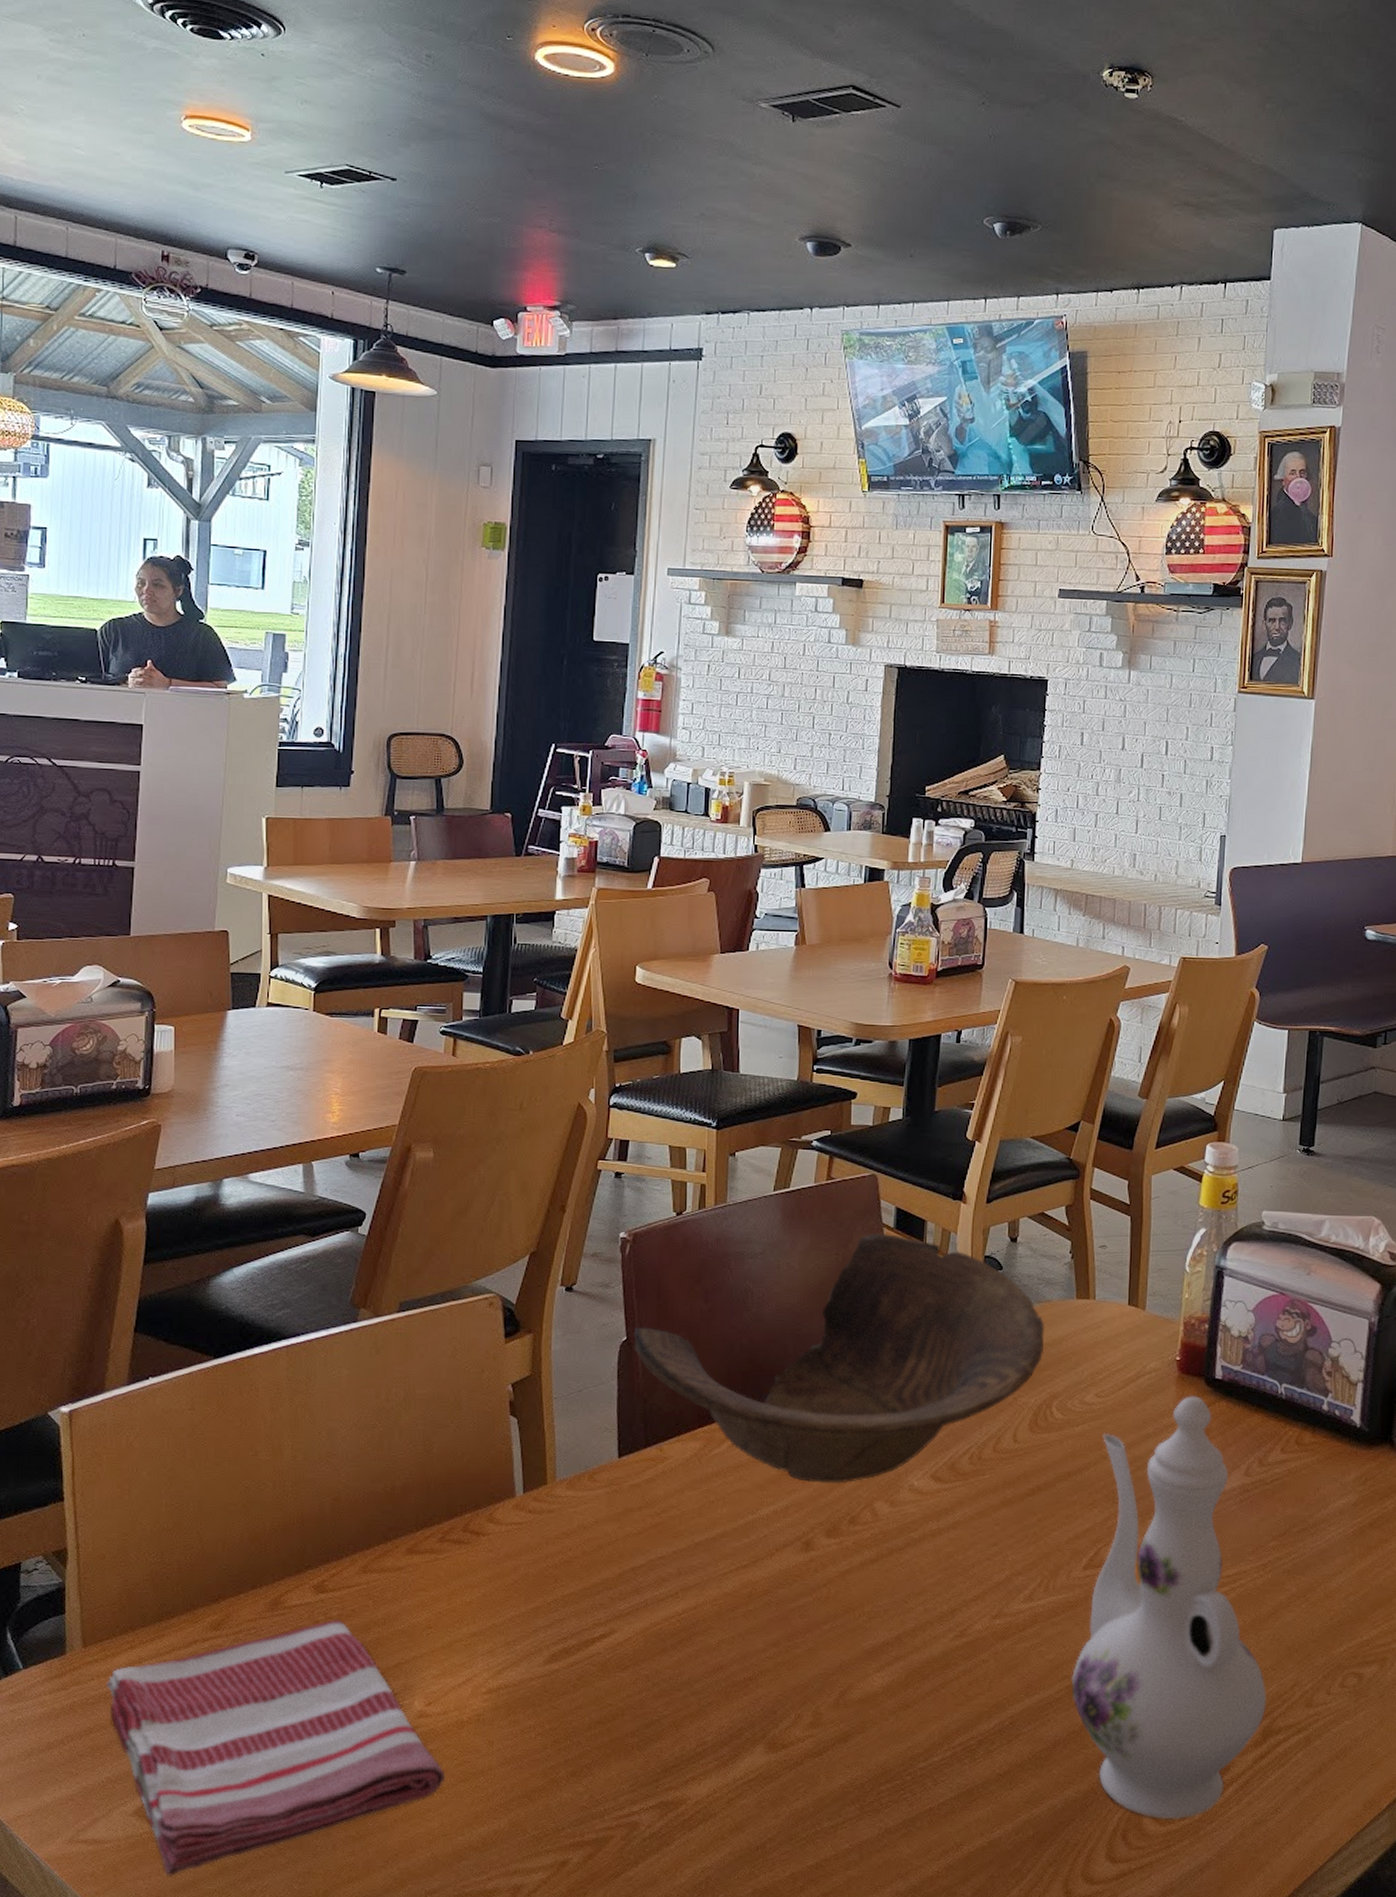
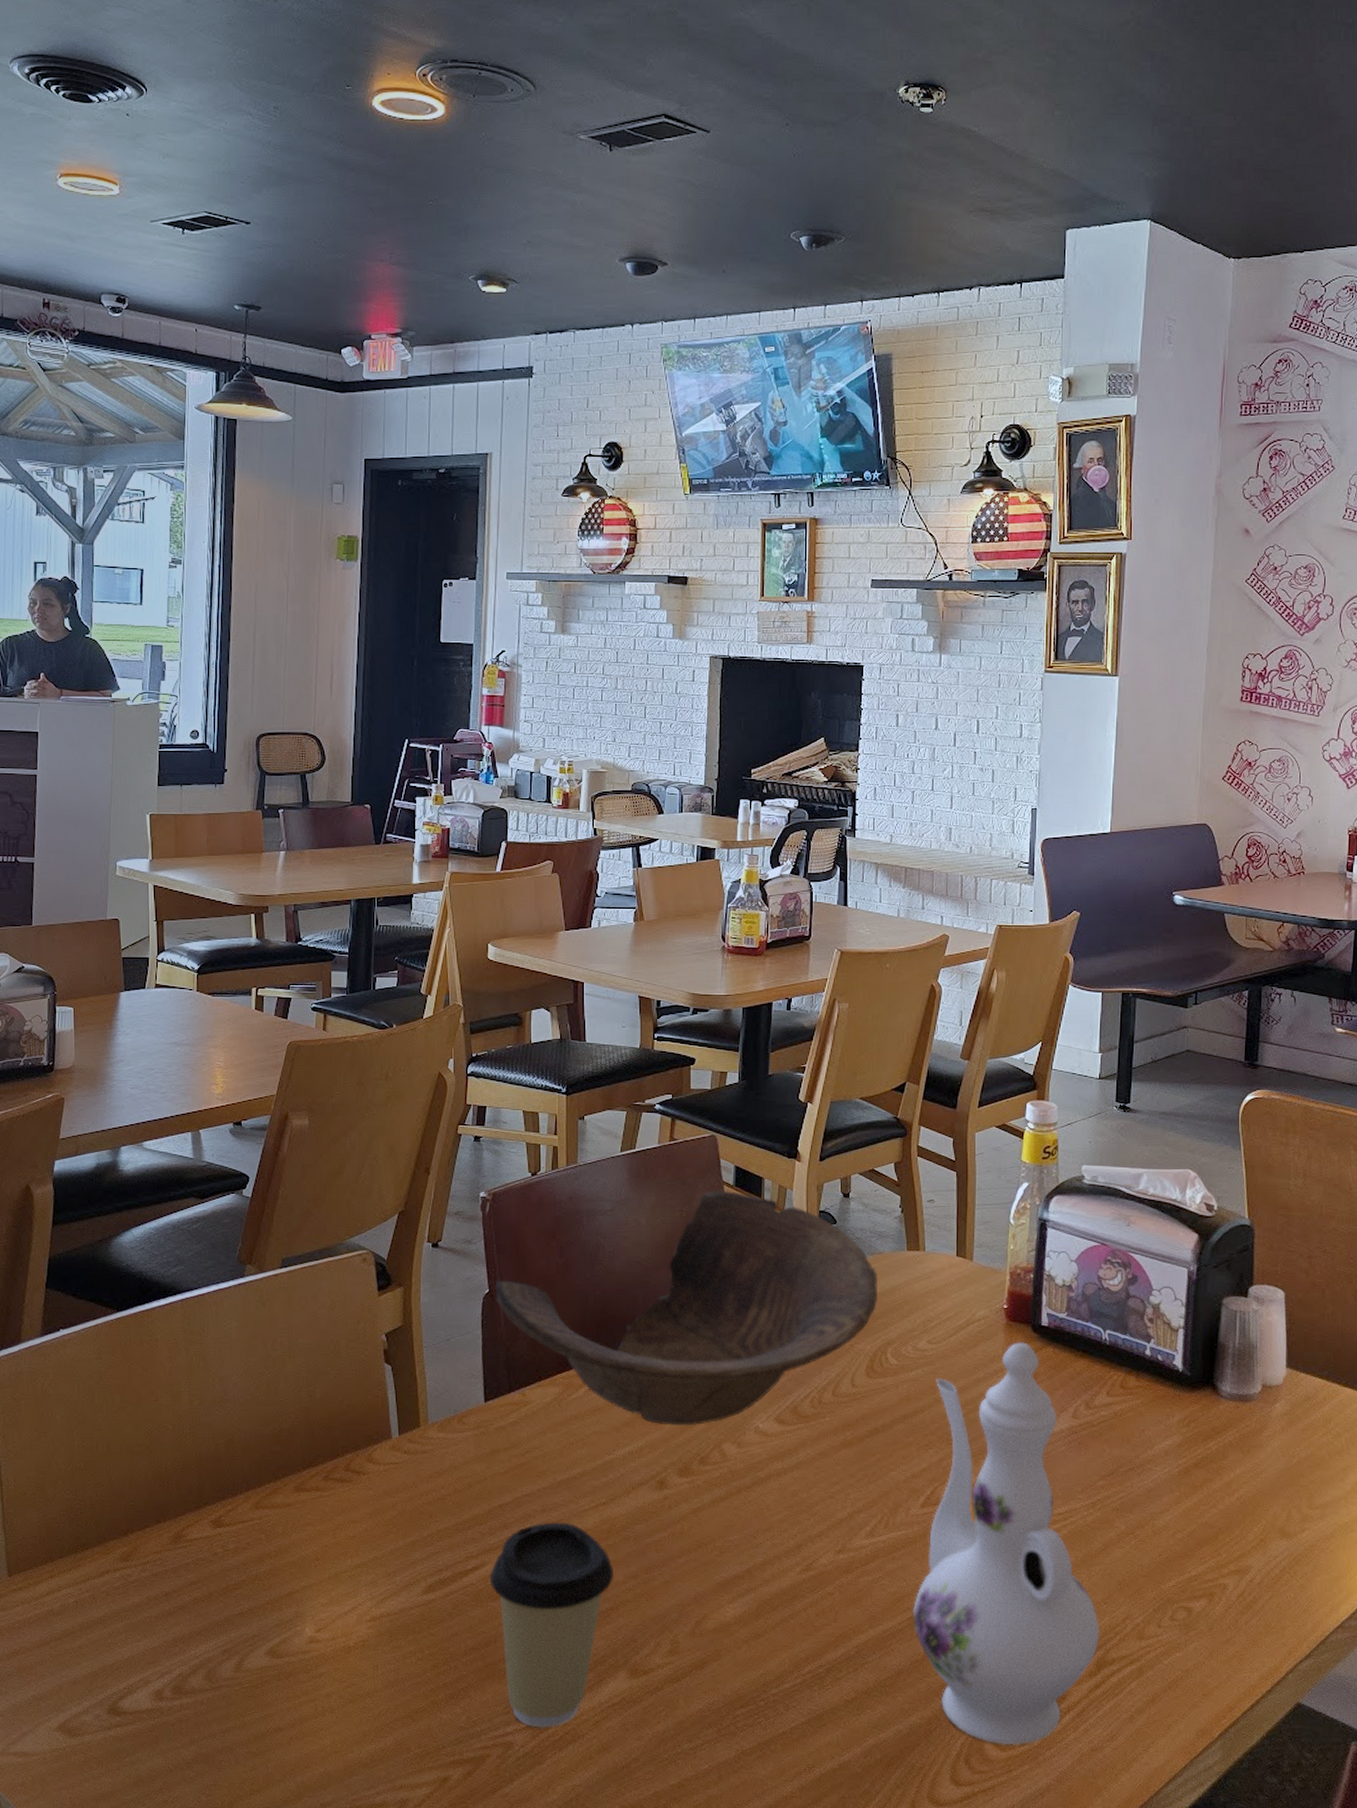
dish towel: present [107,1618,445,1876] -> none [30,1551,335,1786]
coffee cup: none [618,1586,753,1807] -> present [489,1522,613,1728]

